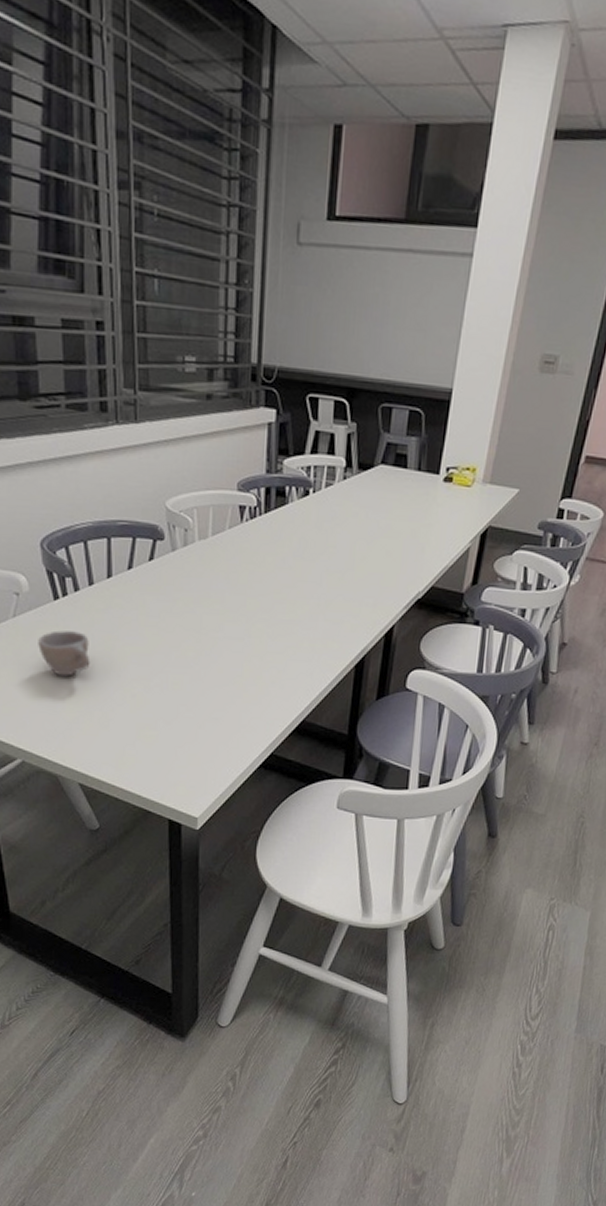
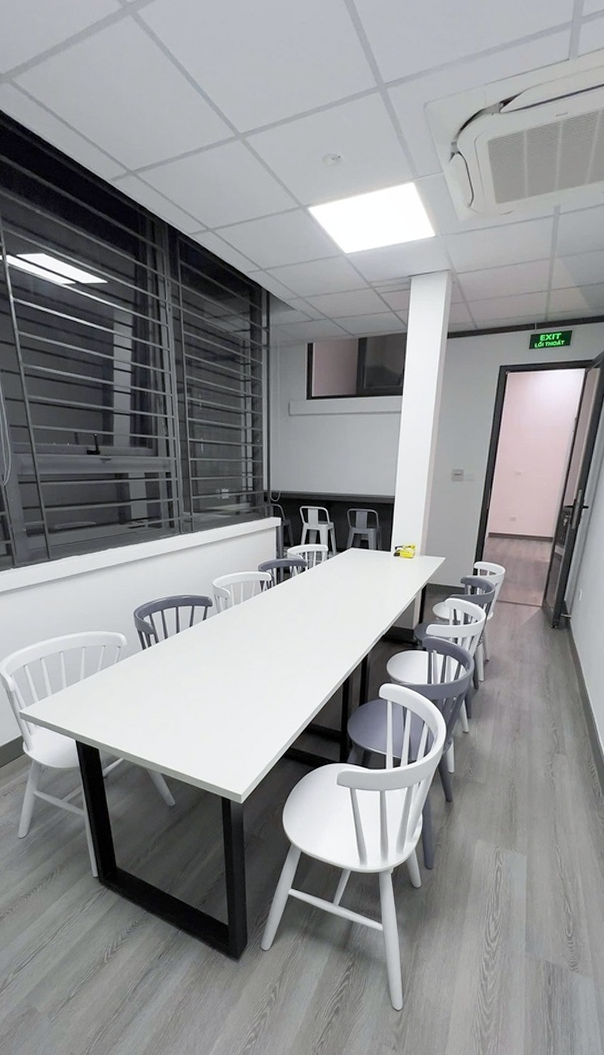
cup: present [38,630,91,677] -> none [133,670,167,700]

